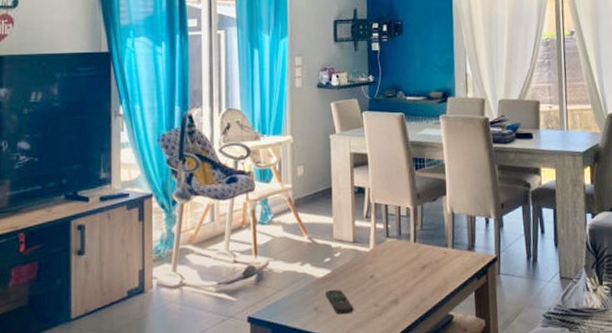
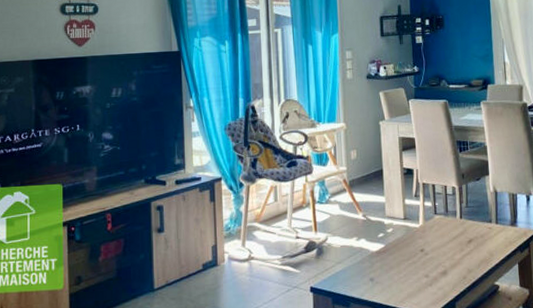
remote control: present [326,289,354,315] -> none [380,261,406,285]

